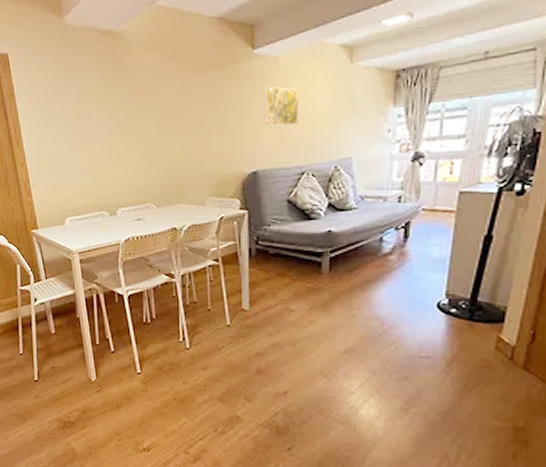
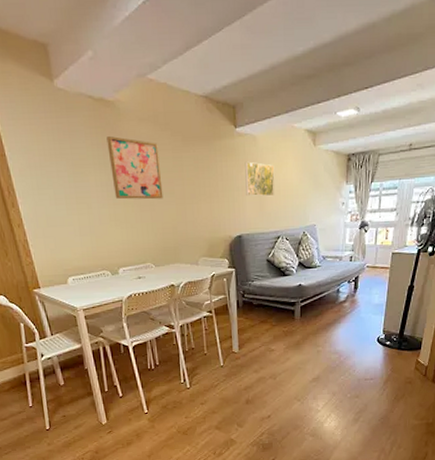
wall art: none [112,68,169,135] -> present [106,136,163,200]

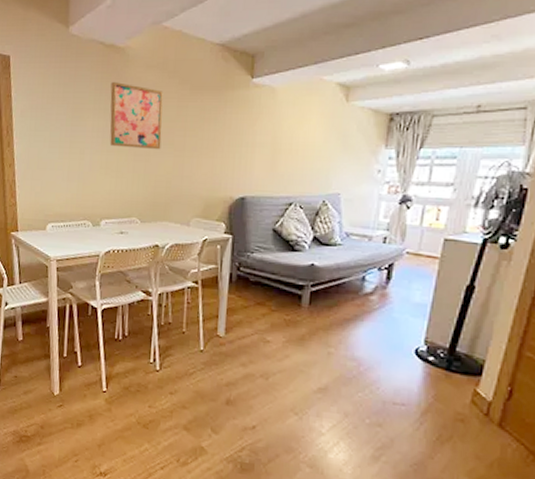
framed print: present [245,161,275,197] -> none [256,115,294,156]

